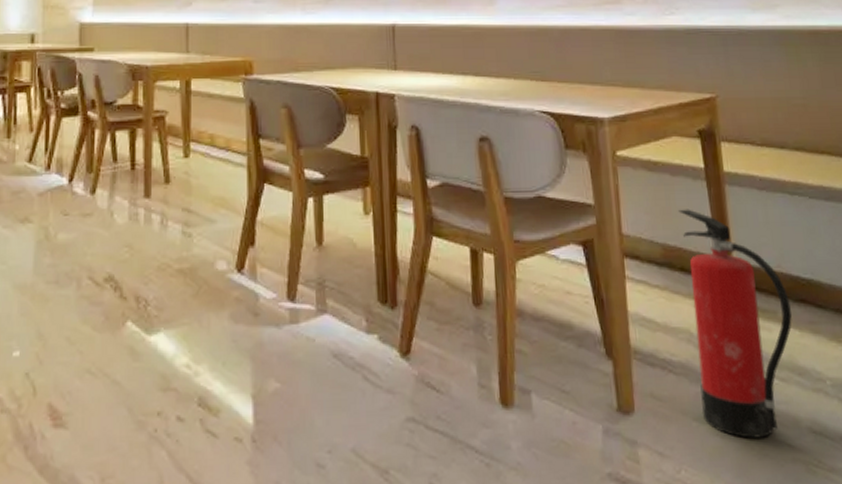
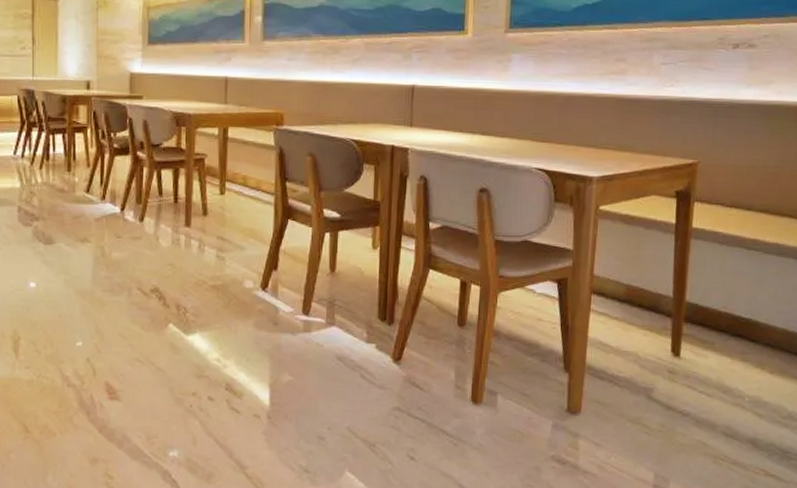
fire extinguisher: present [678,209,792,439] -> none [637,257,728,437]

